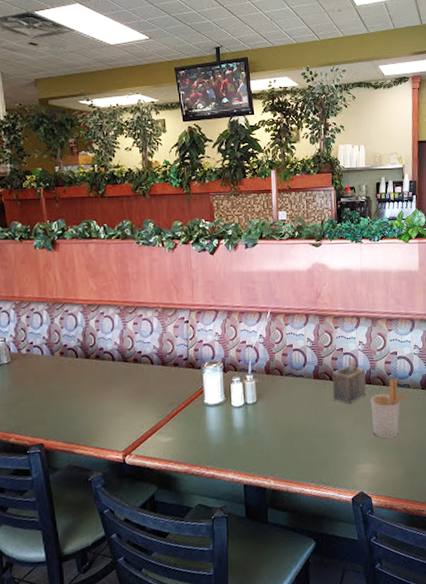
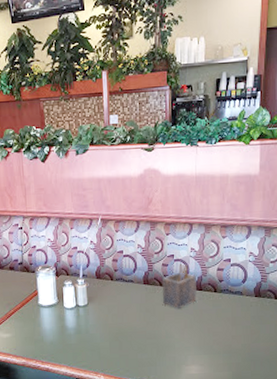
utensil holder: present [370,379,414,439] -> none [200,286,247,343]

